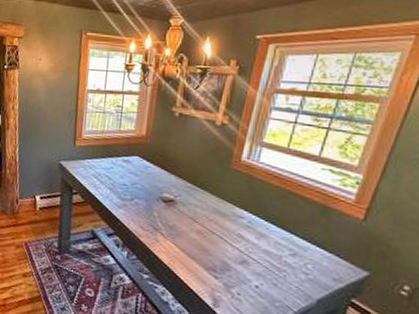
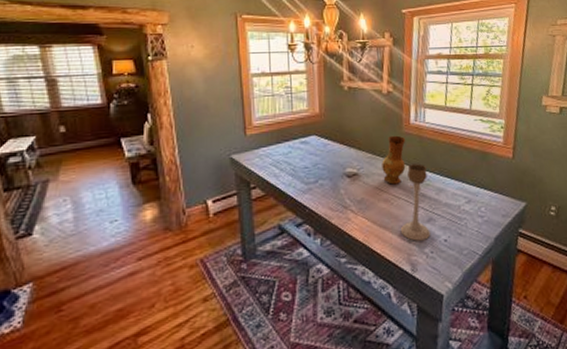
ceramic jug: none [200,169,233,220] -> present [382,135,406,185]
candle holder: none [208,202,250,281] -> present [400,163,430,241]

